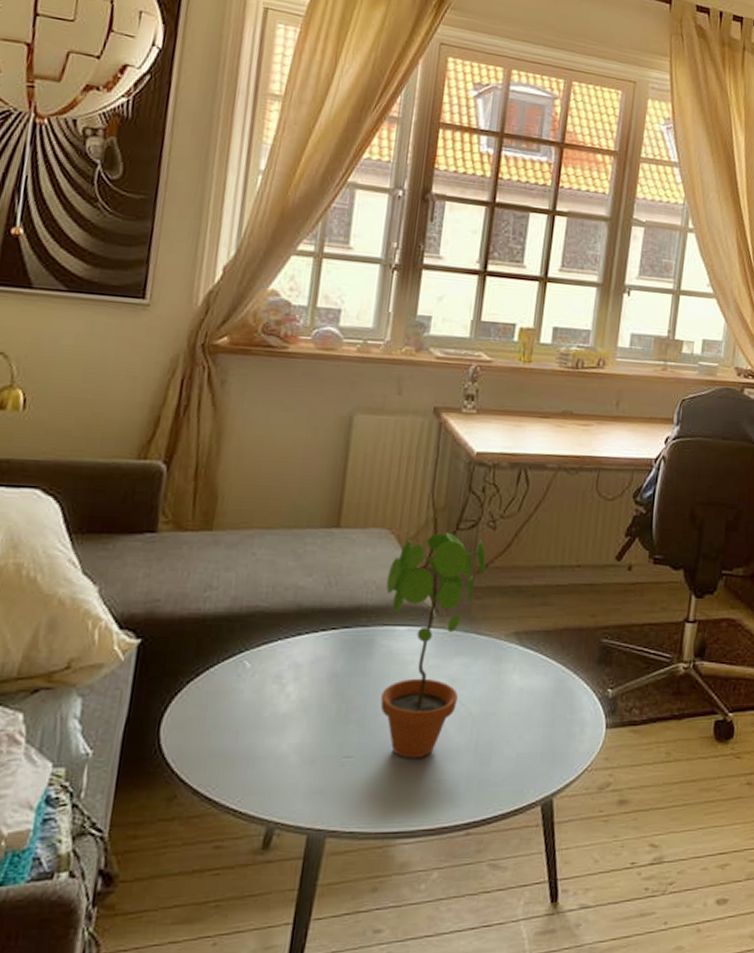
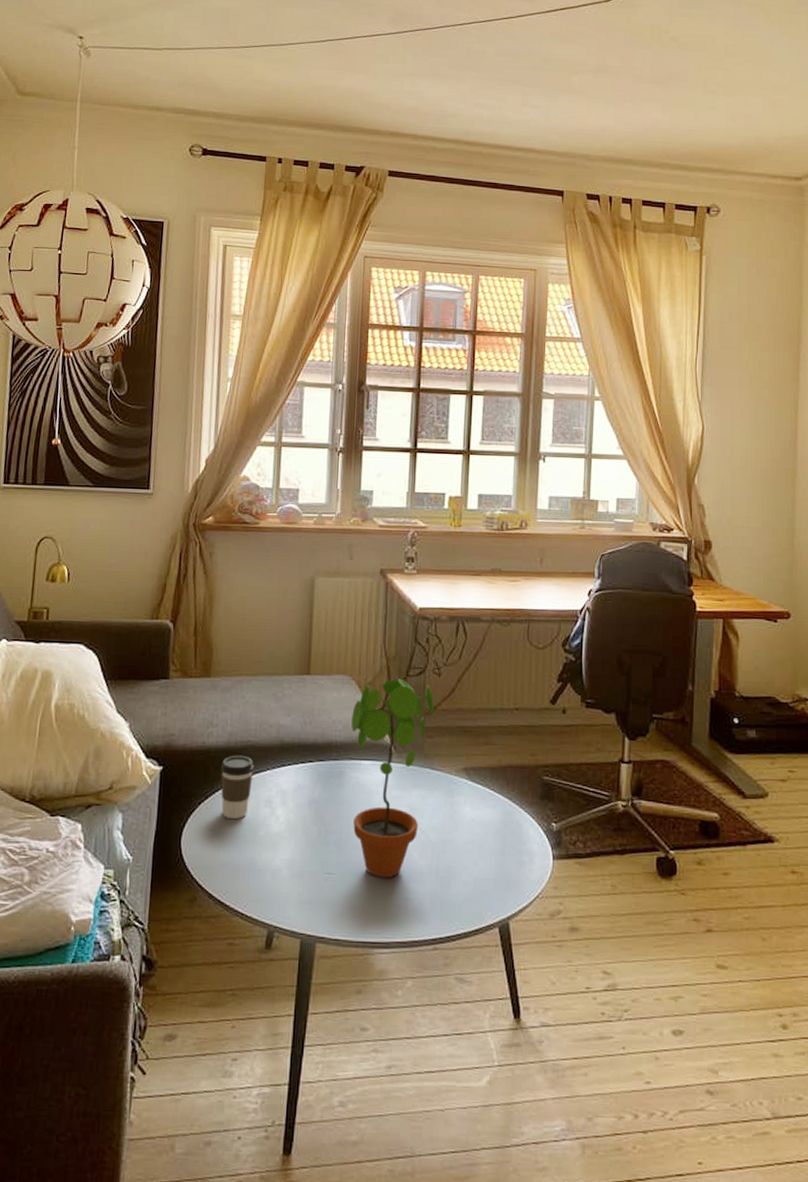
coffee cup: none [216,623,262,698] -> present [220,755,254,819]

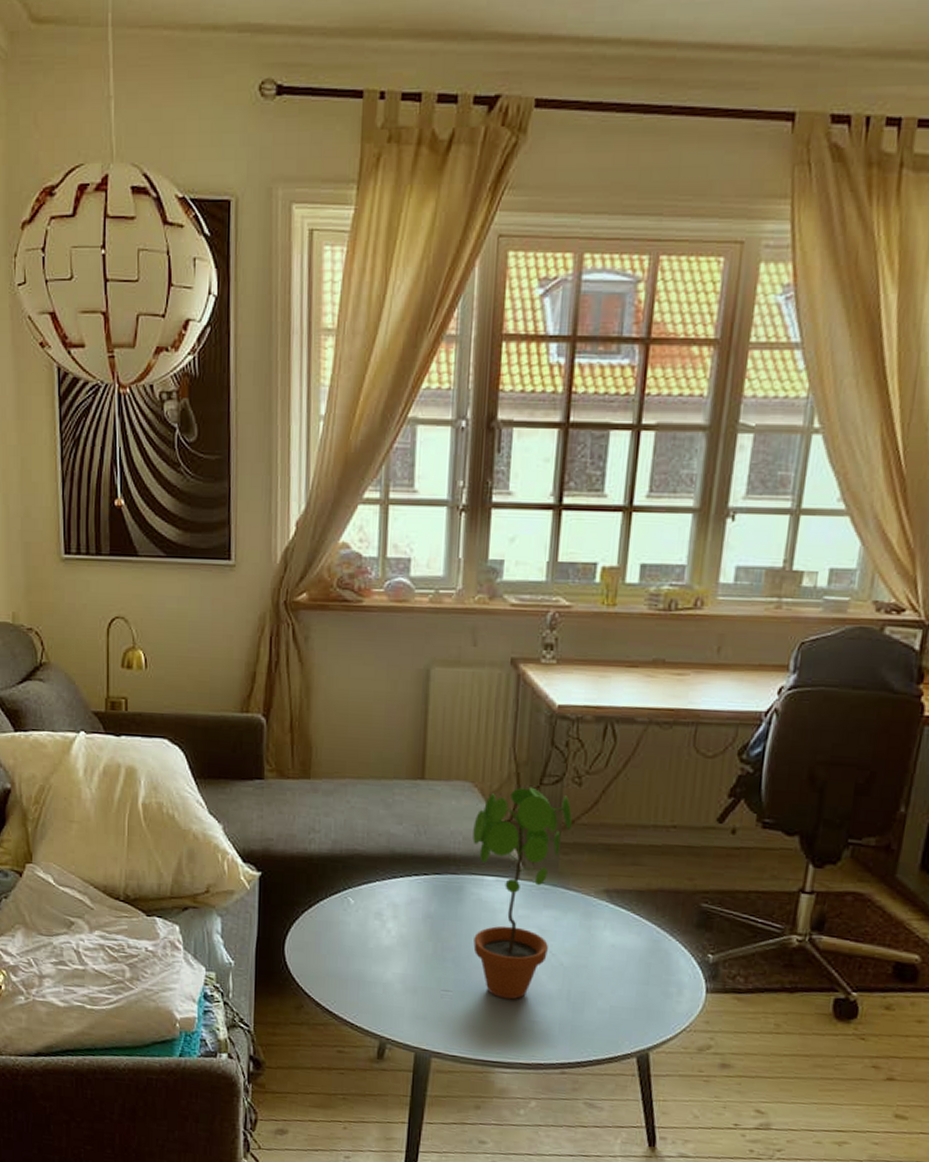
coffee cup: present [220,755,254,819] -> none [324,864,362,930]

